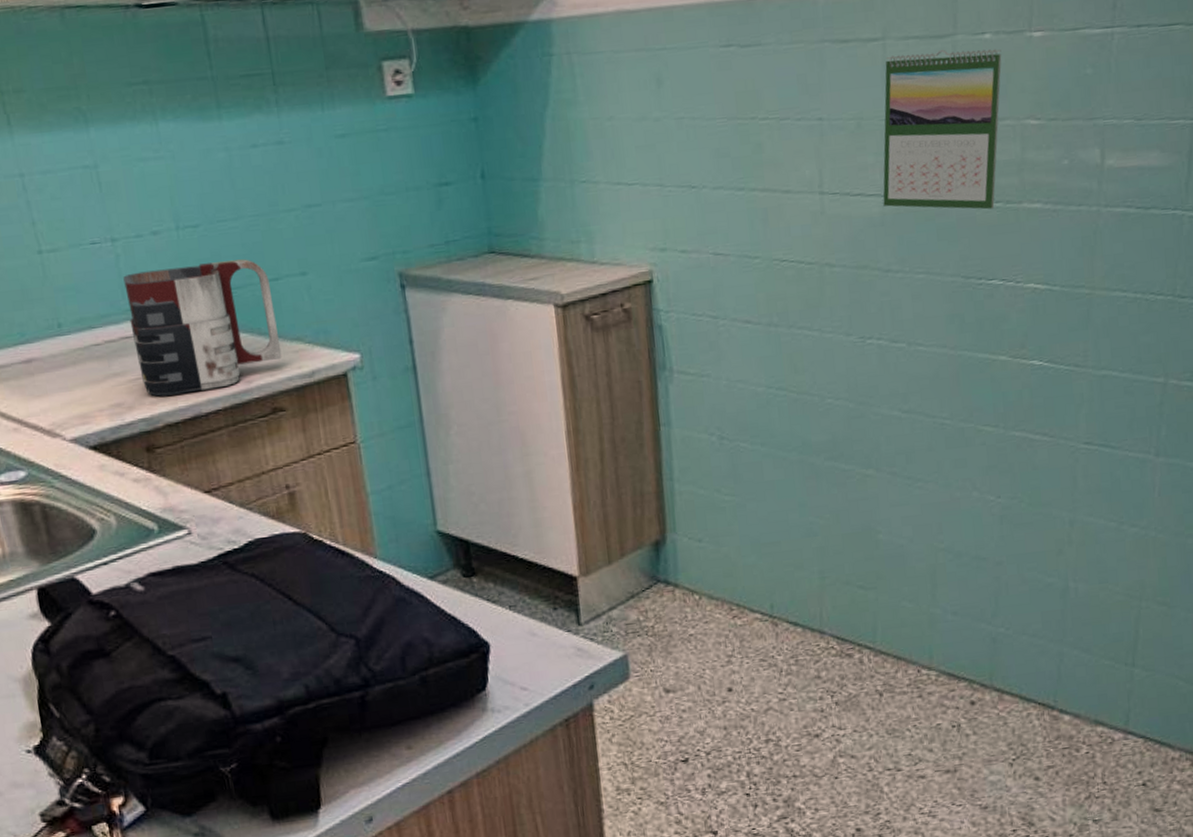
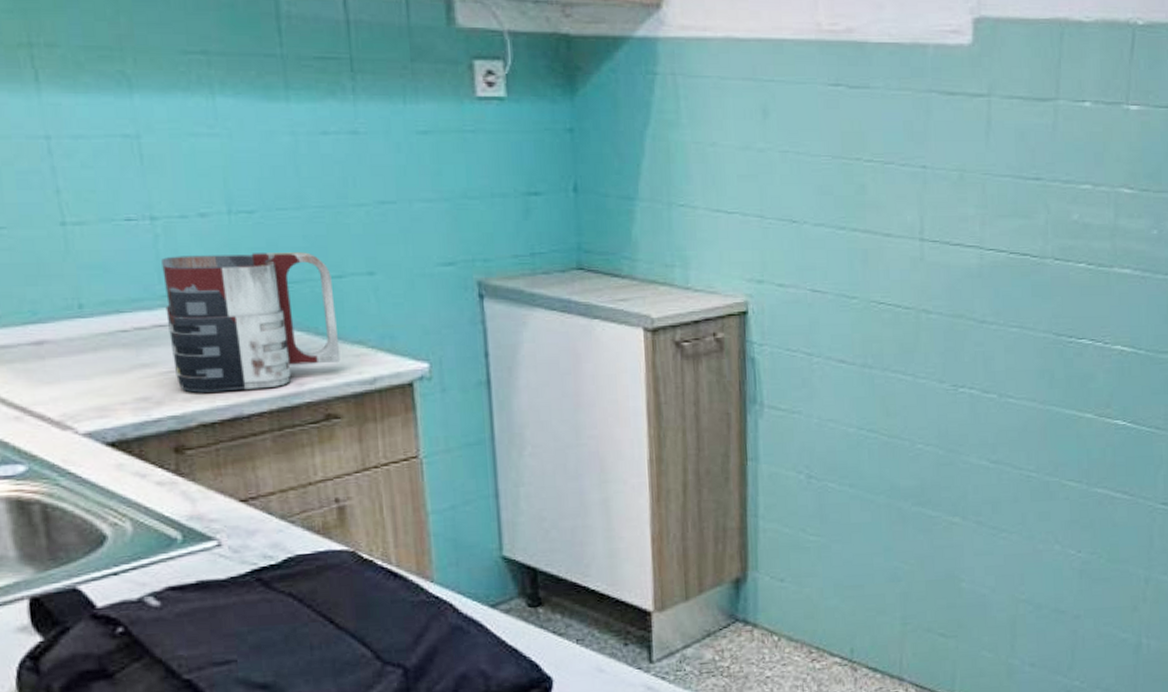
calendar: present [883,49,1002,210] -> none [981,112,1100,271]

